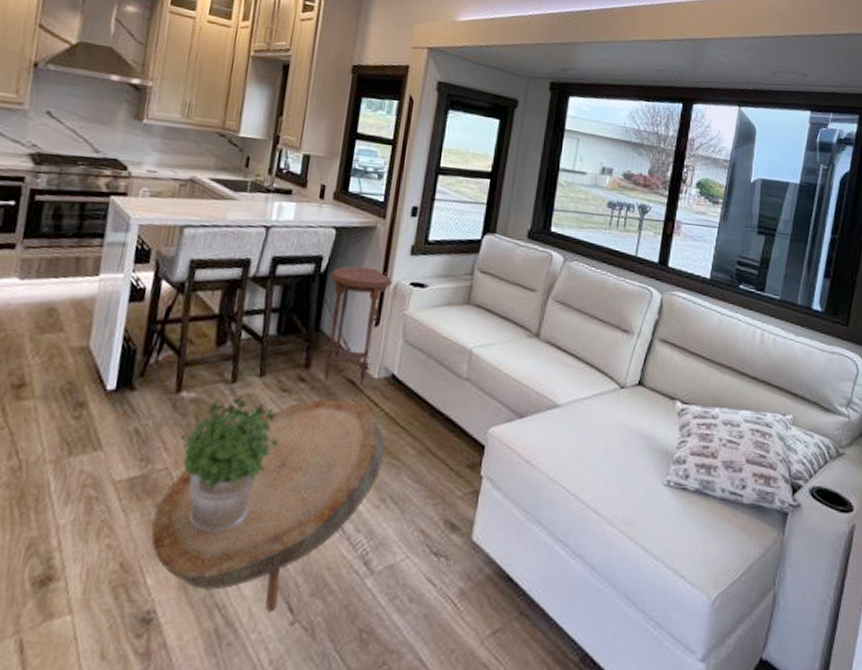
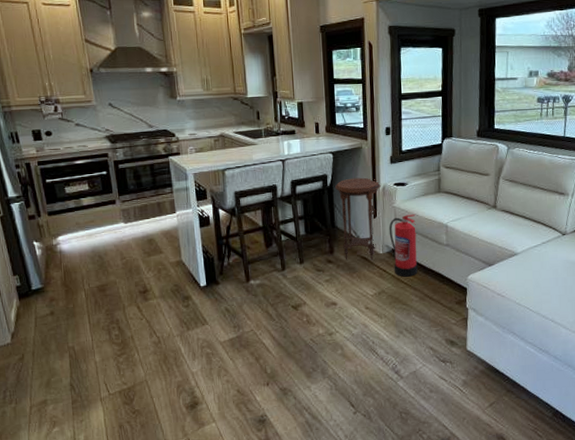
coffee table: present [151,399,385,613] -> none [251,272,396,408]
potted plant: present [181,396,280,533] -> none [257,278,323,366]
fire extinguisher: none [389,328,432,418] -> present [388,214,418,277]

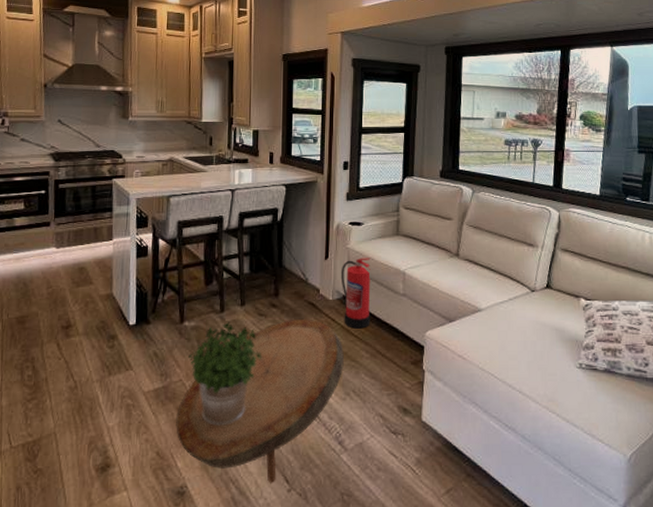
coffee table: none [251,272,396,408] -> present [176,320,344,483]
potted plant: none [257,278,323,366] -> present [188,322,263,426]
side table: present [335,177,381,260] -> none [286,214,335,307]

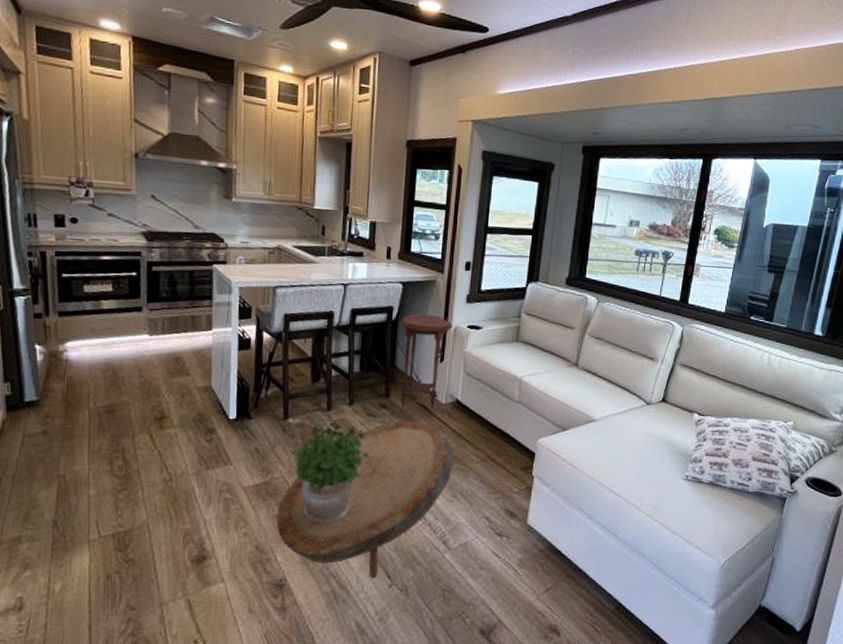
side table: none [286,214,335,307] -> present [401,314,453,410]
fire extinguisher: present [340,258,371,329] -> none [455,362,487,433]

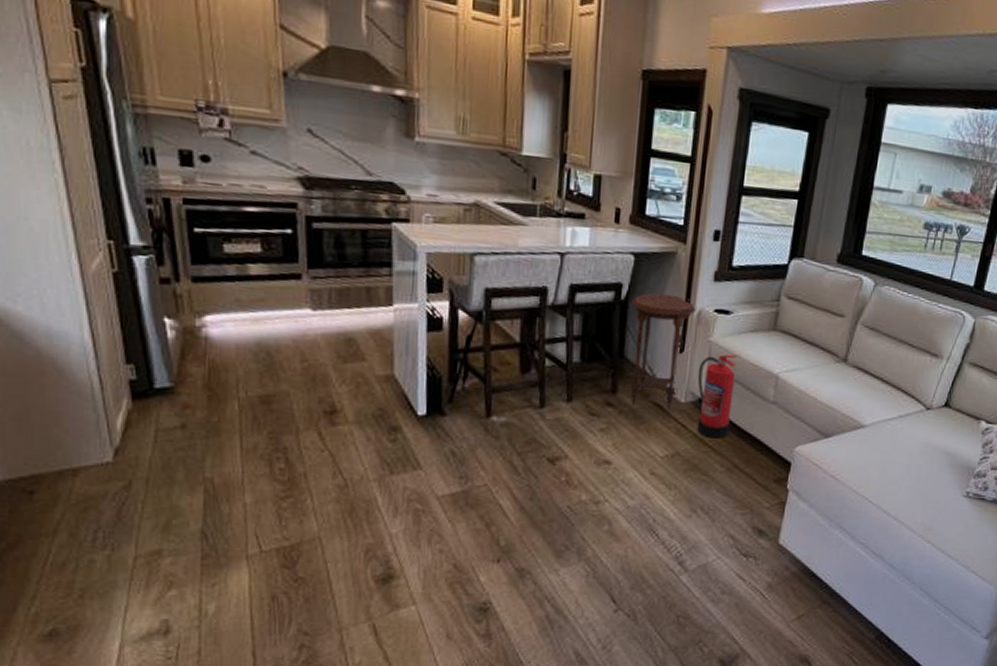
coffee table: present [276,421,454,579] -> none [478,422,694,603]
potted plant: present [292,421,370,523] -> none [496,420,592,539]
fire extinguisher: none [455,362,487,433] -> present [697,354,738,439]

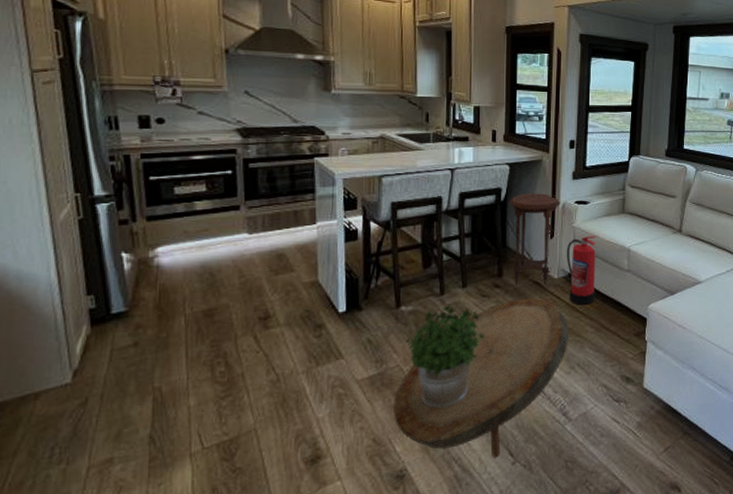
coffee table: none [478,422,694,603] -> present [393,298,569,458]
potted plant: none [496,420,592,539] -> present [406,305,486,408]

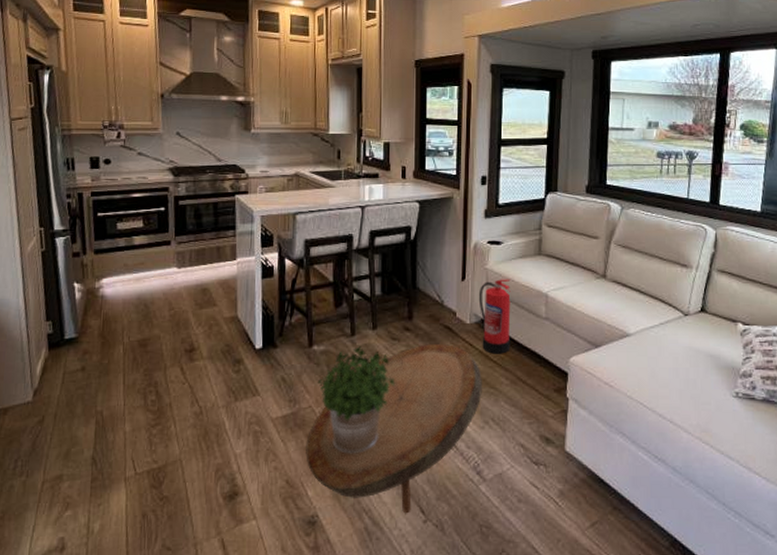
side table: present [510,193,561,286] -> none [420,232,472,331]

